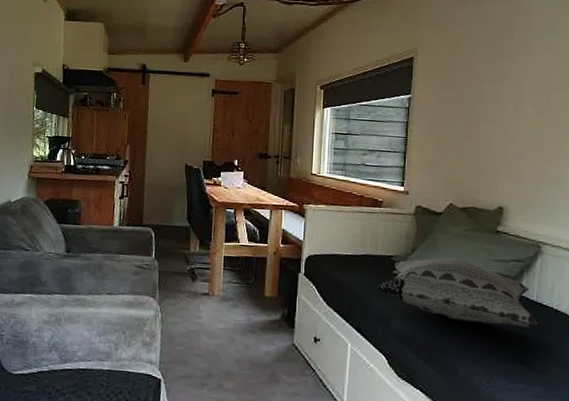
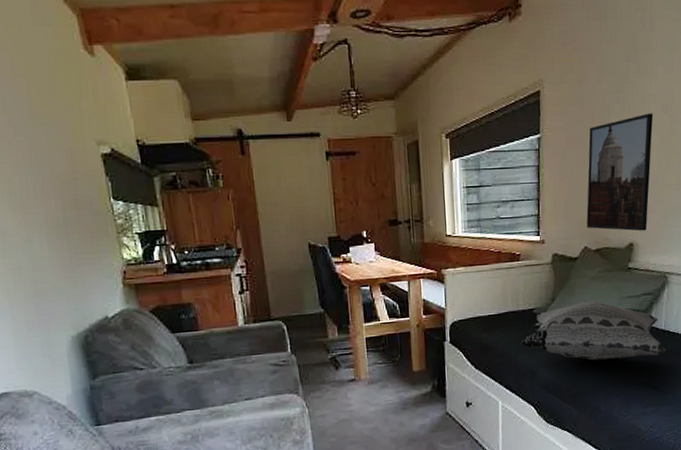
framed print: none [454,86,529,197] -> present [586,113,653,231]

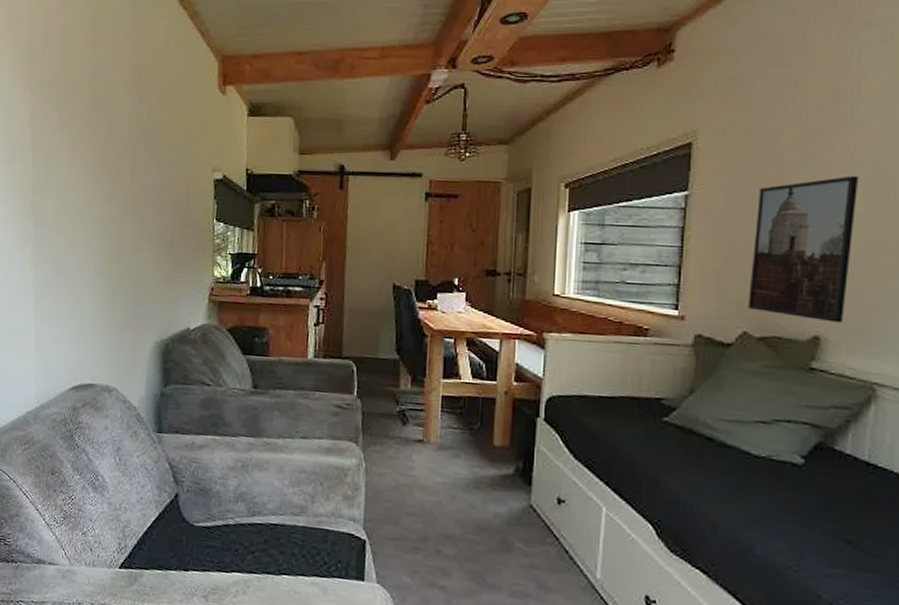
decorative pillow: present [520,301,667,361] -> none [639,401,871,497]

